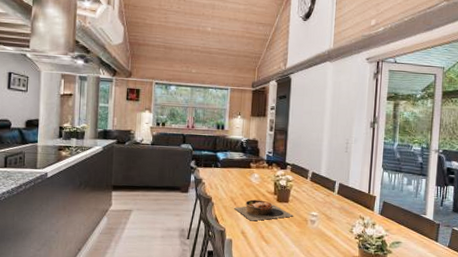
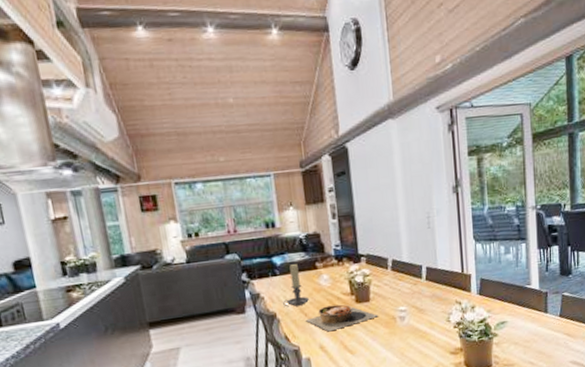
candle holder: none [219,161,241,195] -> present [283,264,310,306]

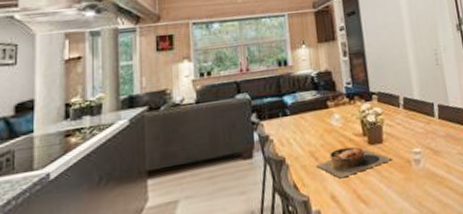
candle holder: present [283,264,310,306] -> none [293,103,321,150]

